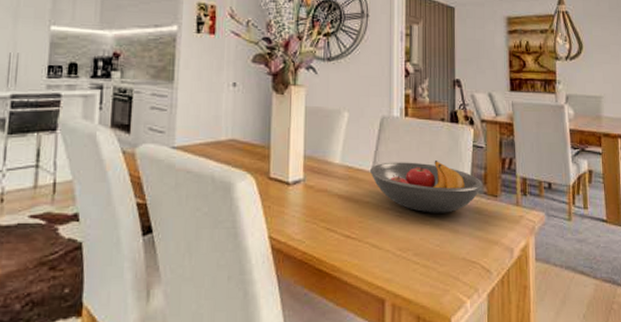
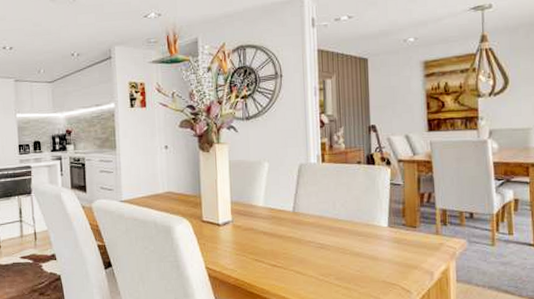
fruit bowl: present [370,161,483,213] -> none [291,199,401,244]

